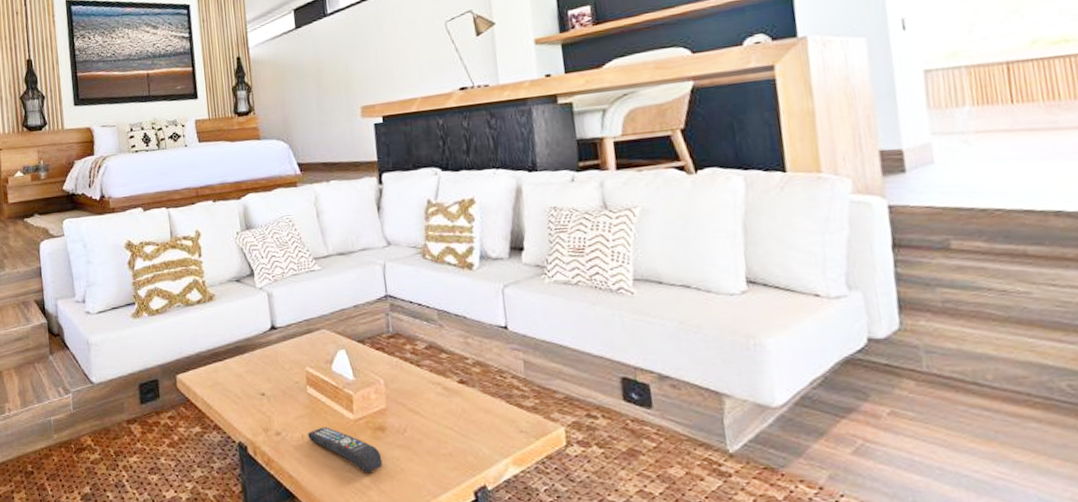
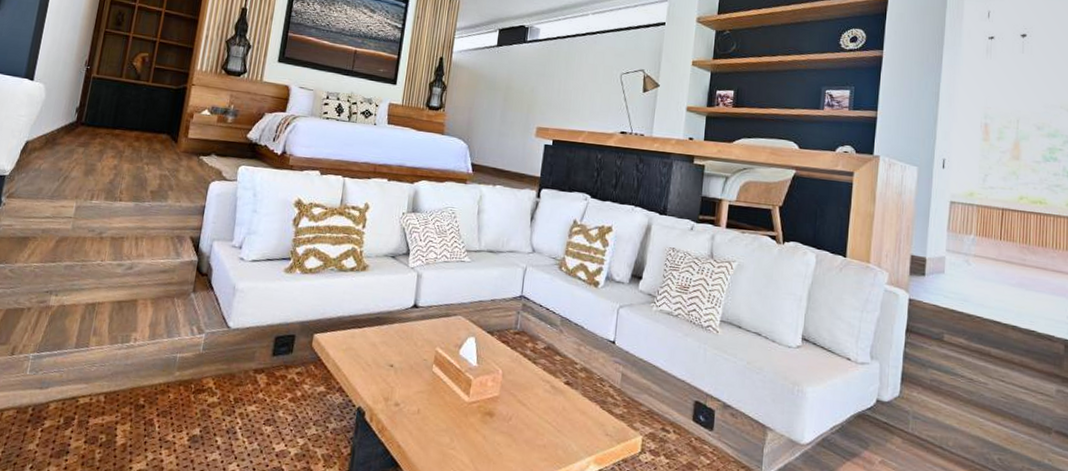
remote control: present [308,427,383,472] -> none [424,404,485,452]

